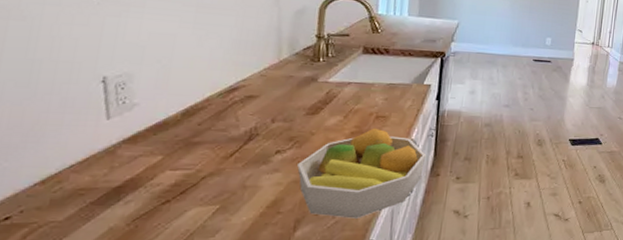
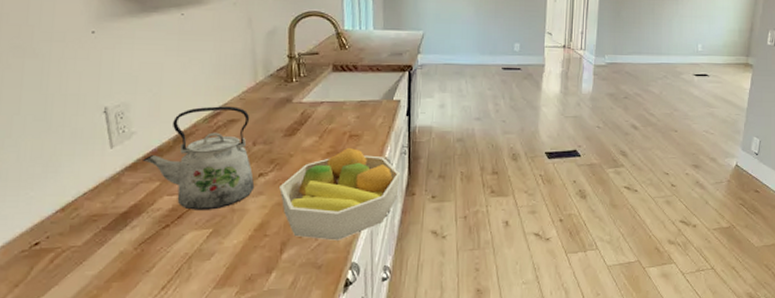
kettle: none [144,81,271,186] -> present [143,106,255,210]

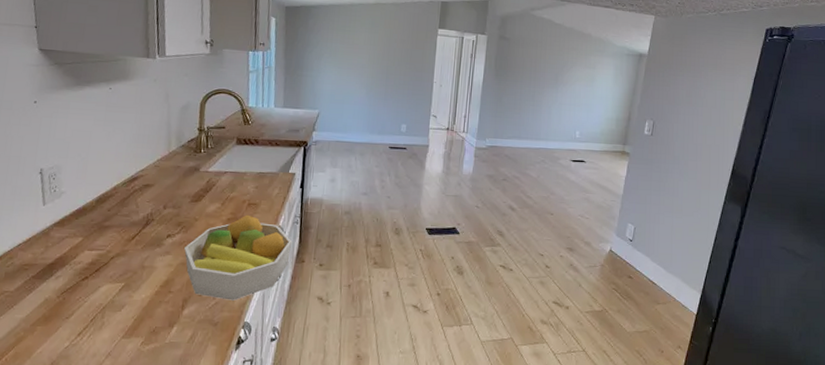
kettle: present [143,106,255,210] -> none [69,171,163,266]

